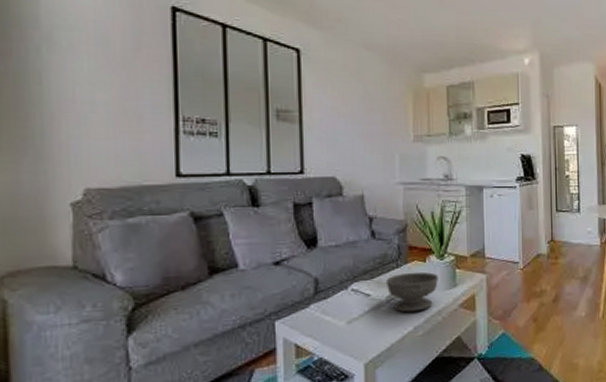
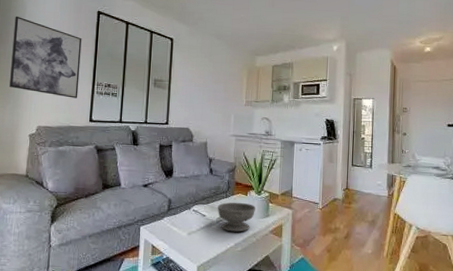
wall art: none [19,12,152,143] -> present [9,16,82,98]

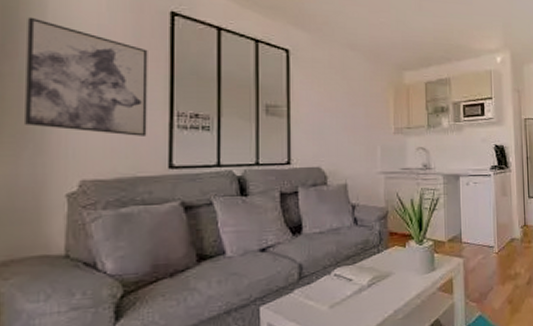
bowl: present [217,202,255,232] -> none [367,256,417,296]

